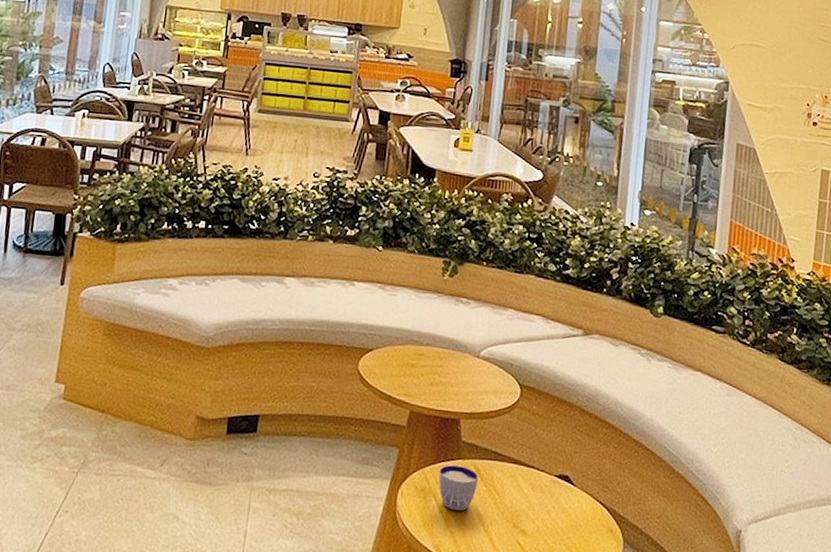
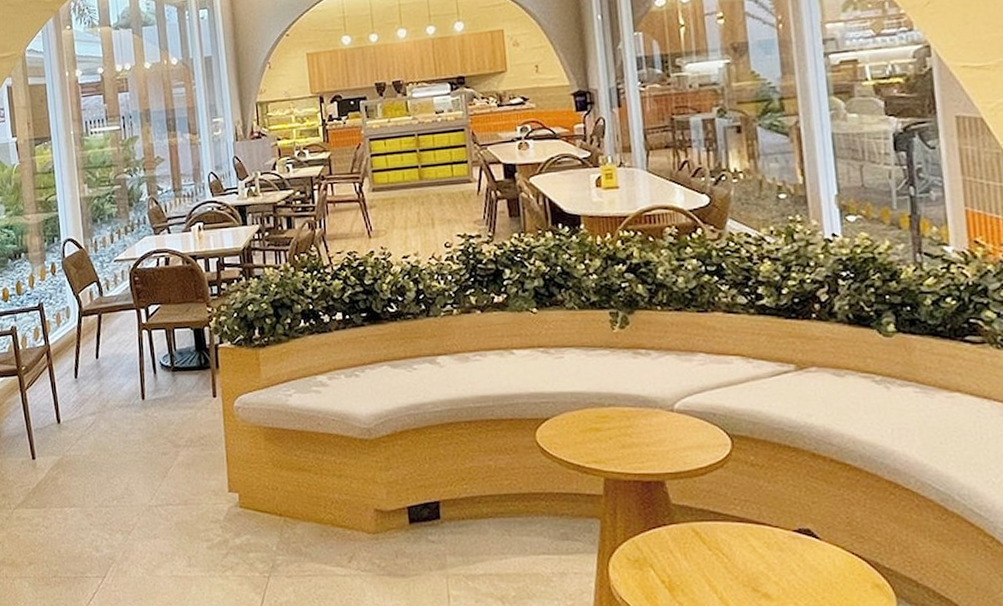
cup: present [438,465,479,511] -> none [652,531,700,580]

